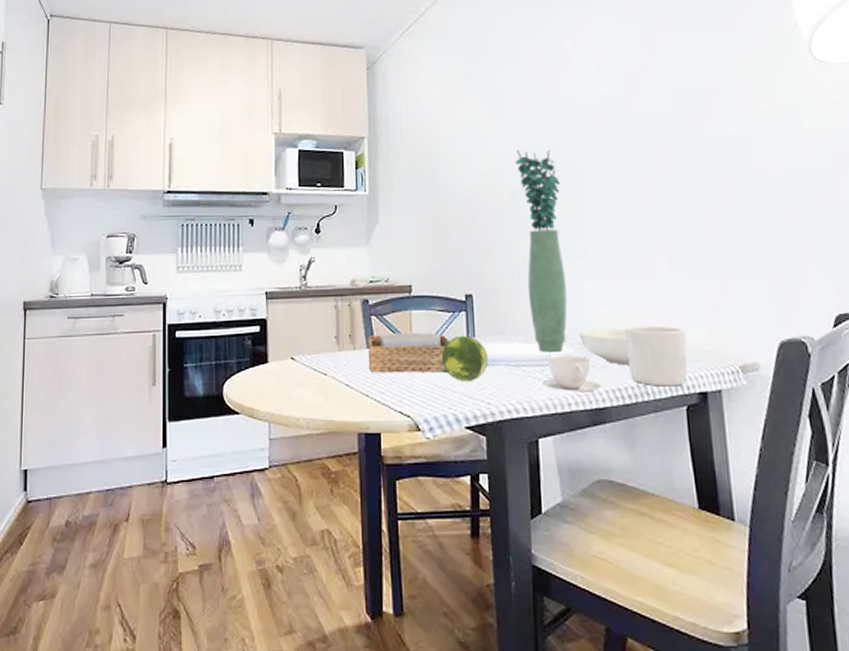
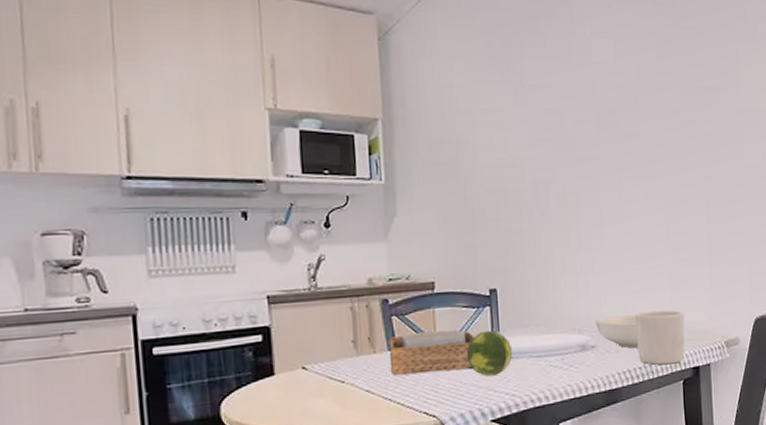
vase: present [515,149,568,354] -> none [537,139,586,343]
teacup: present [541,355,602,393] -> none [562,342,615,378]

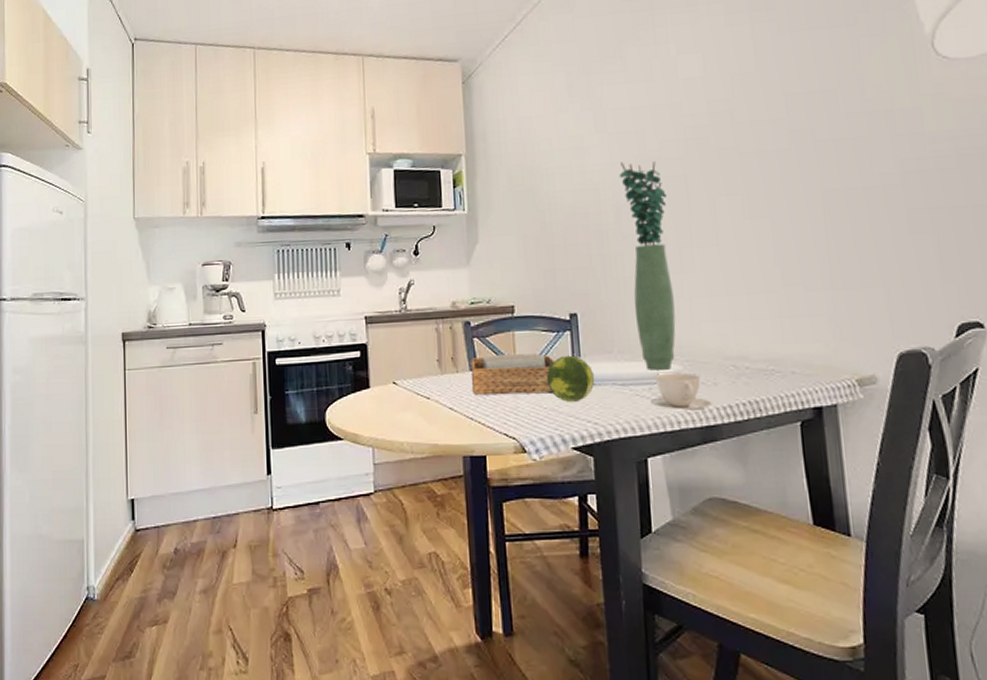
vase: none [537,139,586,343] -> present [619,161,676,372]
teacup: none [562,342,615,378] -> present [650,372,712,411]
bowl: present [595,315,639,348] -> none [688,345,742,382]
mug: present [634,310,685,365] -> none [735,340,802,403]

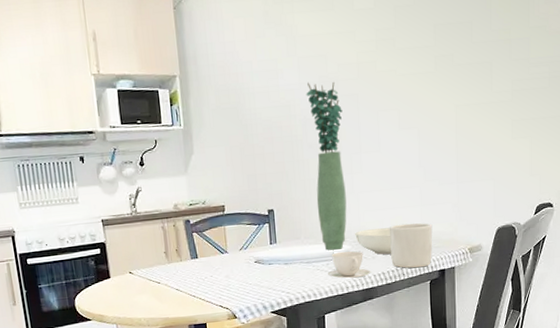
napkin holder: present [470,353,554,396] -> none [191,242,257,278]
fruit: present [546,355,595,402] -> none [250,242,288,278]
bowl: none [688,345,742,382] -> present [355,228,392,255]
mug: none [735,340,802,403] -> present [389,223,433,268]

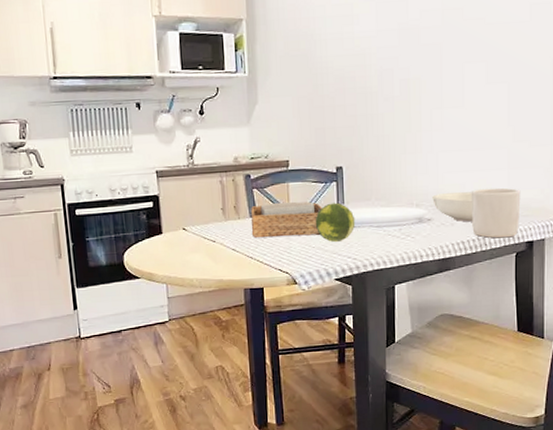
napkin holder: none [191,242,257,278] -> present [250,201,322,238]
fruit: none [250,242,288,278] -> present [315,202,356,242]
vase: present [306,82,347,251] -> none [383,29,424,215]
teacup: present [327,251,371,279] -> none [399,215,449,247]

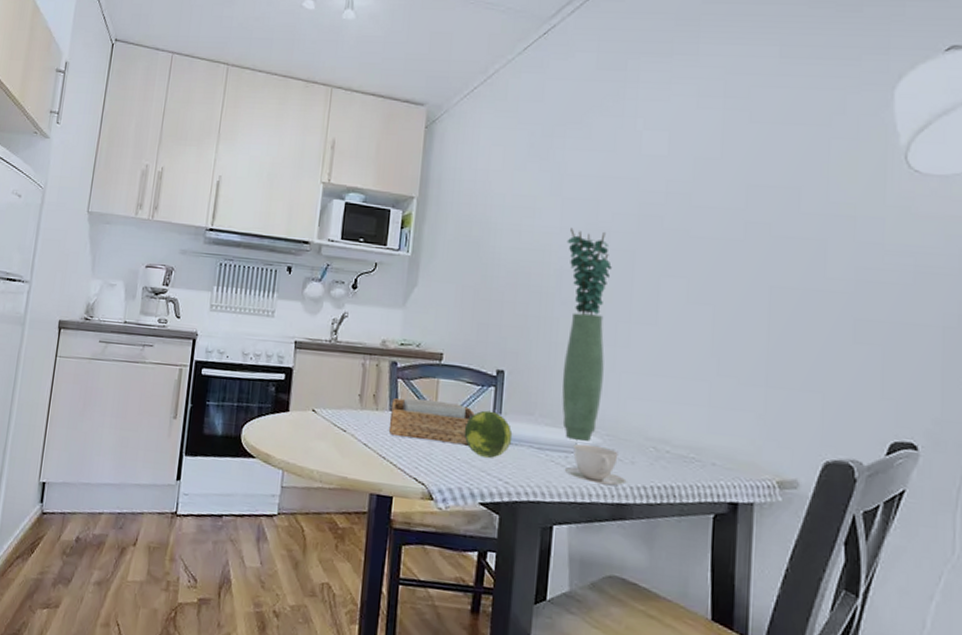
vase: none [383,29,424,215] -> present [561,227,612,443]
teacup: none [399,215,449,247] -> present [564,443,627,486]
bowl: present [432,192,473,222] -> none [610,422,661,464]
mug: present [471,187,521,238] -> none [657,424,724,493]

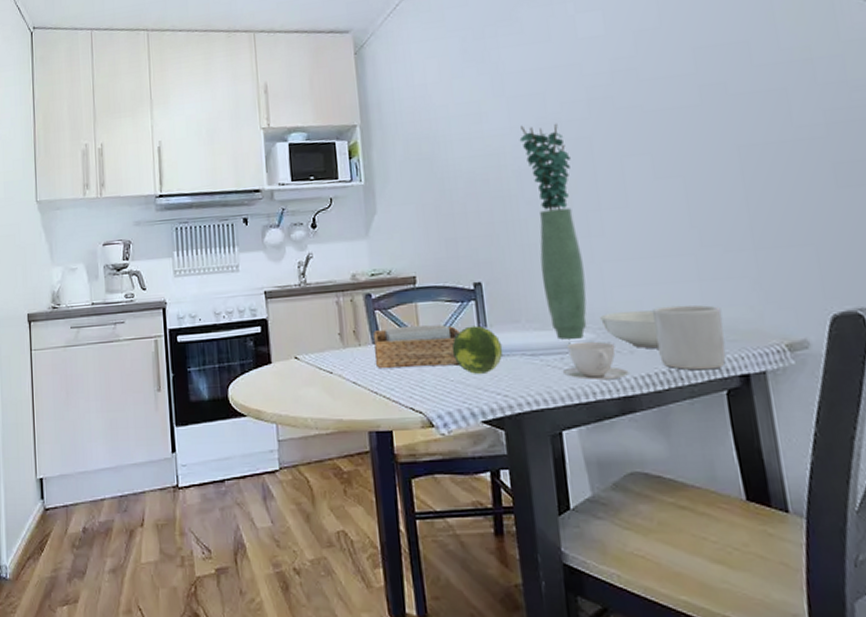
bowl: none [610,422,661,464] -> present [600,310,660,349]
mug: none [657,424,724,493] -> present [651,304,726,371]

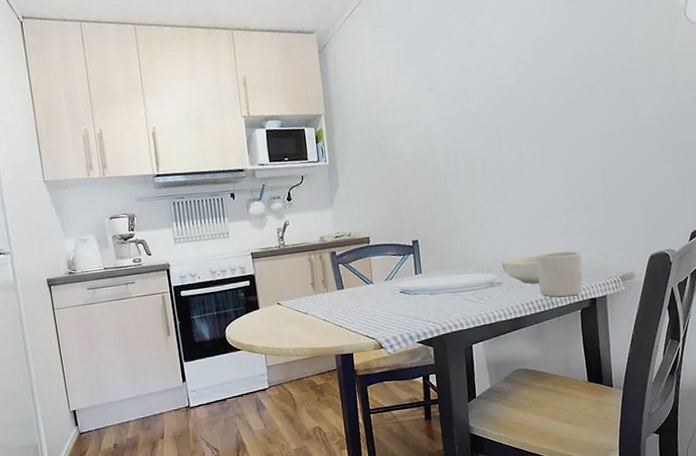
napkin holder: present [372,324,460,369] -> none [337,273,402,309]
fruit: present [451,325,504,374] -> none [396,272,433,308]
vase: present [519,124,587,341] -> none [448,115,492,281]
teacup: present [562,341,629,381] -> none [473,280,519,309]

